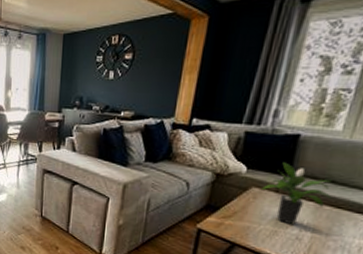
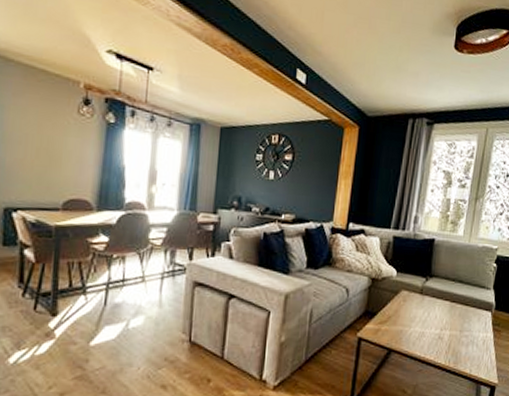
potted plant: present [262,162,332,226] -> none [410,265,461,325]

